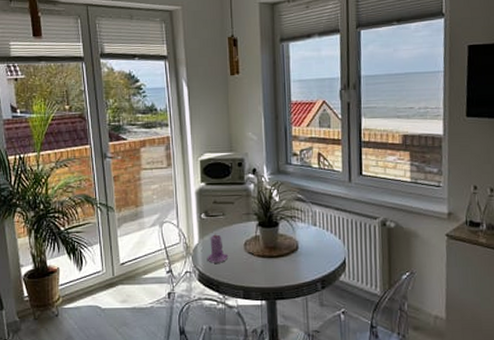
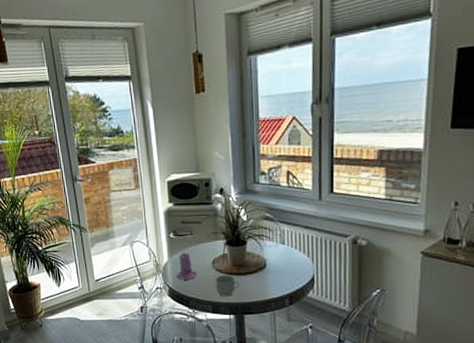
mug: none [246,257,272,281] -> present [215,274,240,297]

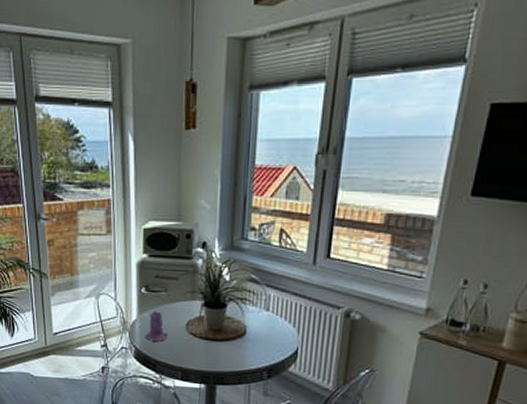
mug: present [215,274,240,297] -> none [187,339,215,364]

